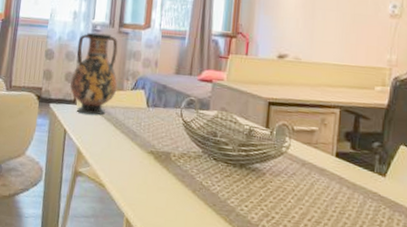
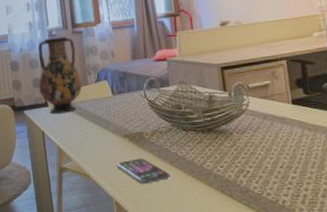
smartphone: none [135,178,190,208] -> present [116,158,171,185]

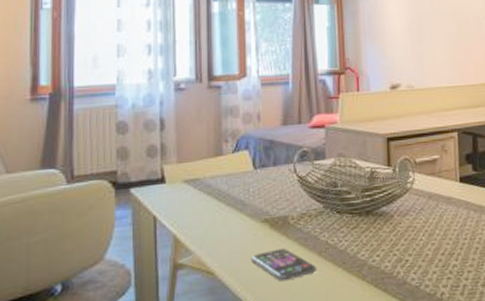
vase: present [38,36,83,114] -> none [153,91,215,193]

